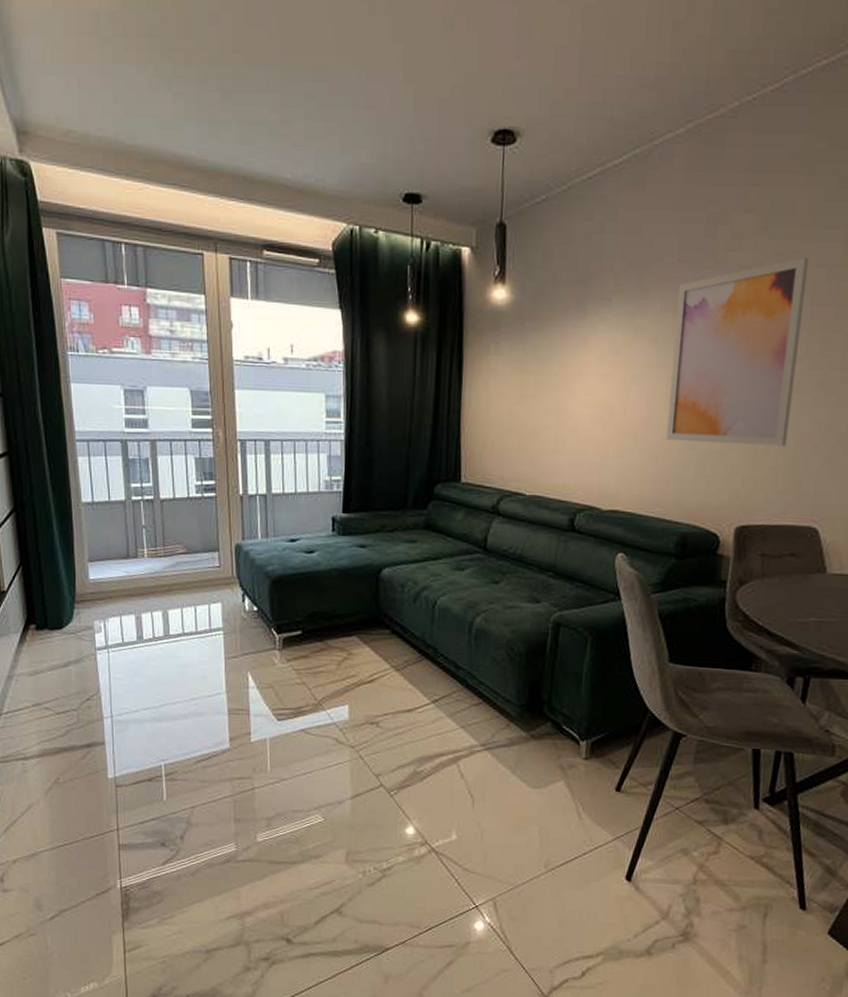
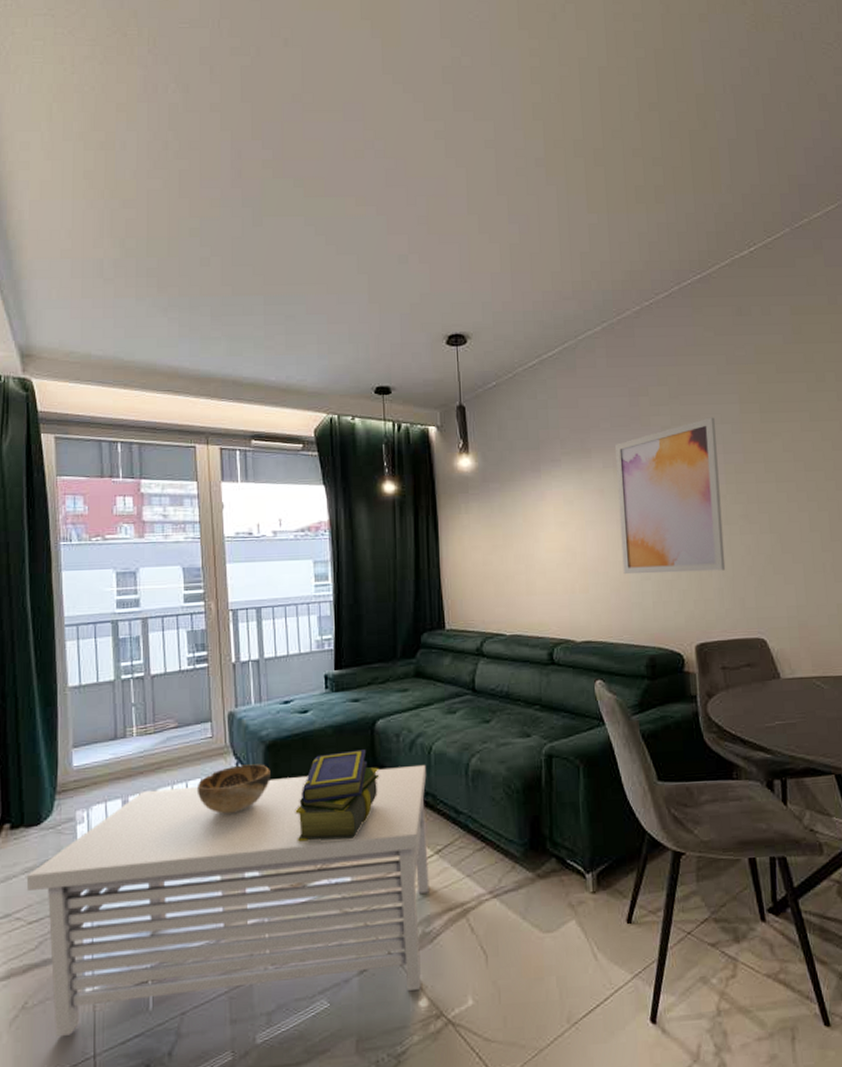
coffee table: none [52,610,430,820] -> present [26,764,429,1038]
decorative bowl: none [204,596,275,641] -> present [196,764,270,814]
stack of books: none [298,595,382,678] -> present [295,749,380,842]

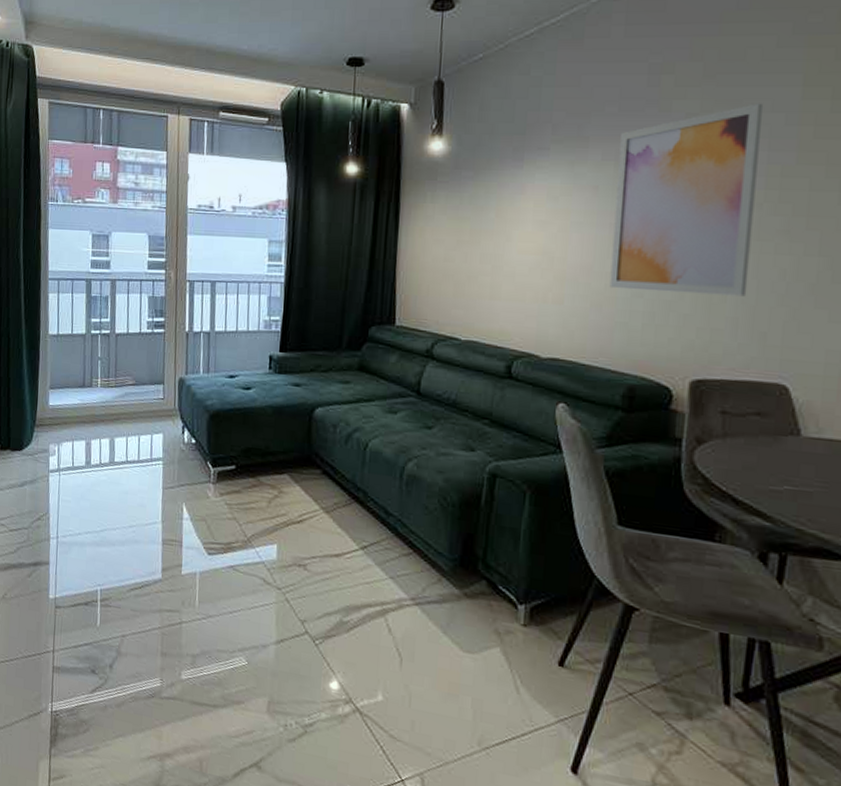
coffee table: present [26,764,429,1038] -> none [10,437,361,673]
decorative bowl: present [196,764,270,814] -> none [147,428,212,472]
stack of books: present [295,749,380,842] -> none [230,432,314,517]

